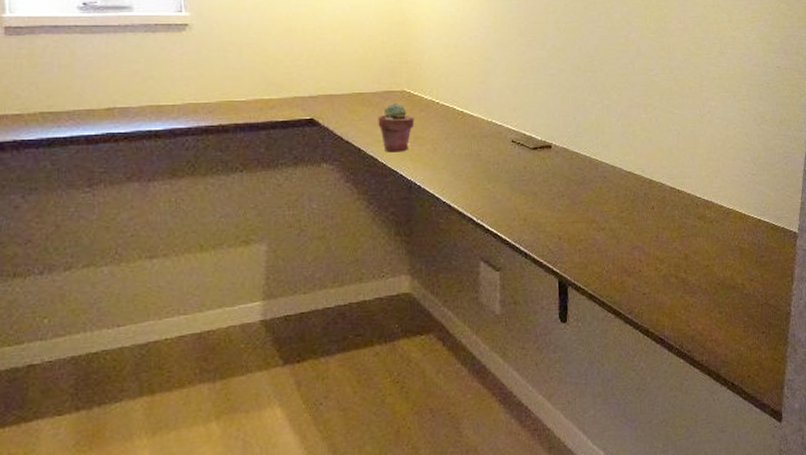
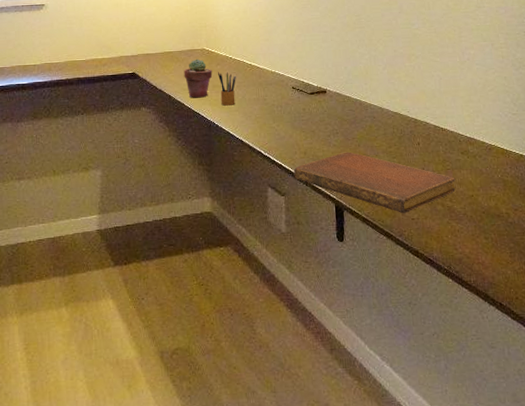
pencil box: none [421,120,444,162] -> present [218,71,236,106]
notebook: none [511,217,691,288] -> present [293,152,456,213]

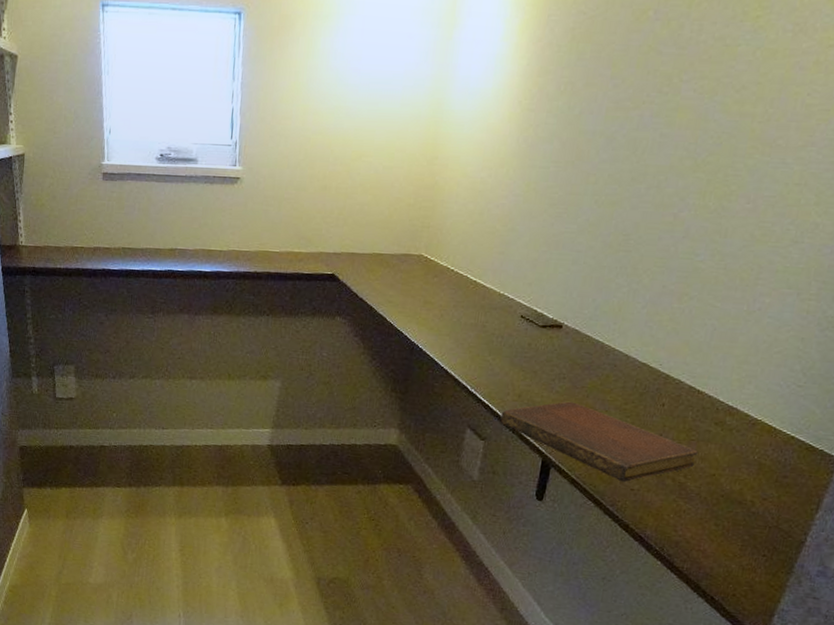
potted succulent: present [184,59,213,98] -> none [392,266,427,315]
pencil box: present [218,71,236,106] -> none [430,285,455,328]

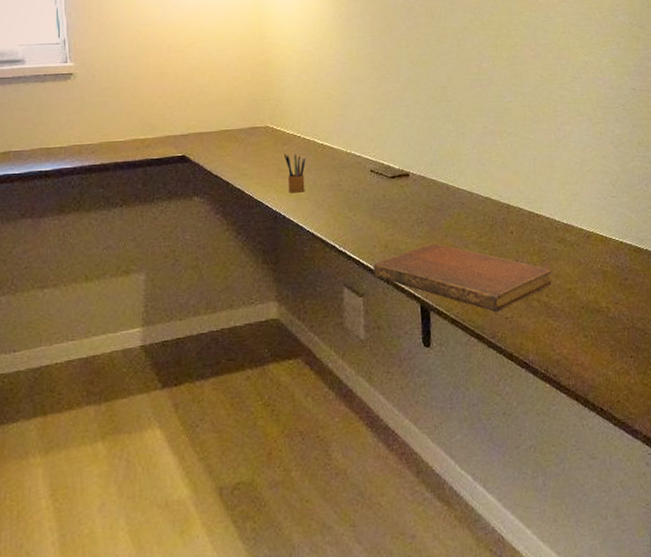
pencil box: none [430,285,455,328] -> present [284,153,306,193]

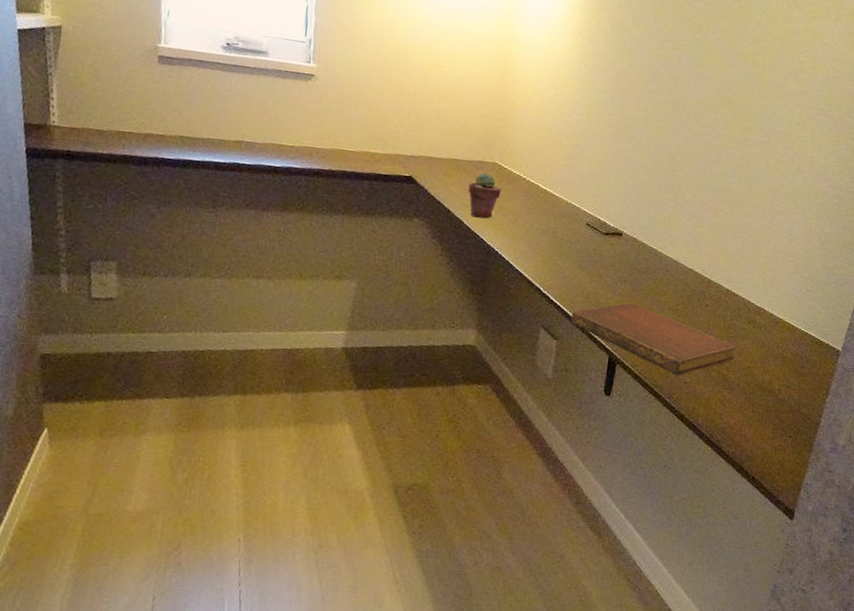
potted succulent: none [244,138,278,185] -> present [468,173,502,219]
pencil box: present [284,153,306,193] -> none [505,192,527,233]

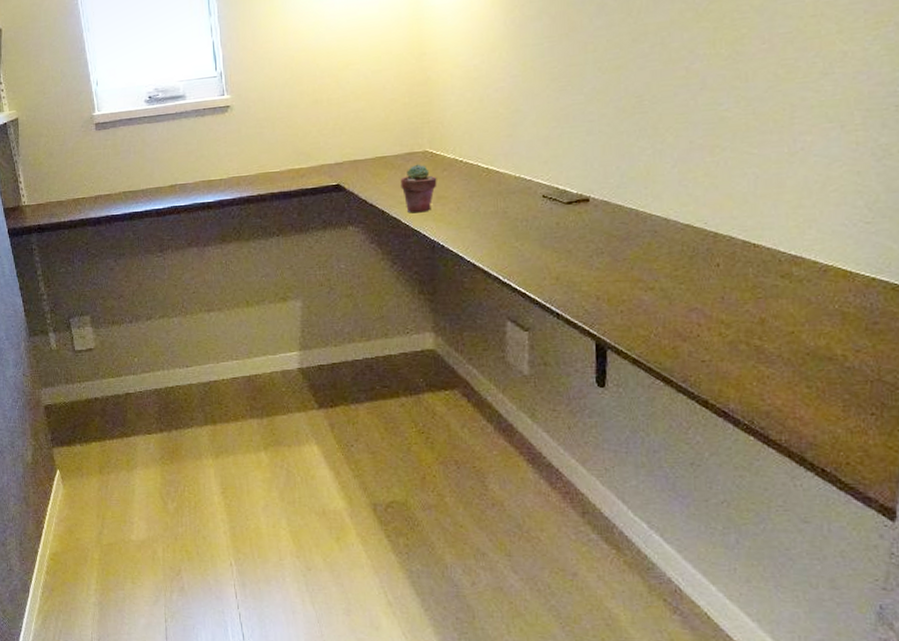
notebook: present [571,302,736,375] -> none [541,276,769,354]

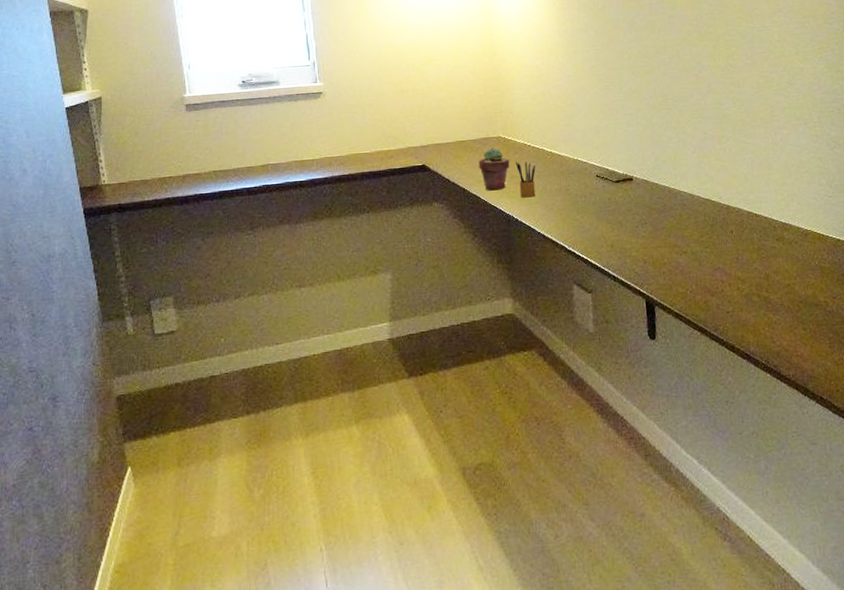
pencil box: none [444,178,468,222] -> present [516,160,536,198]

